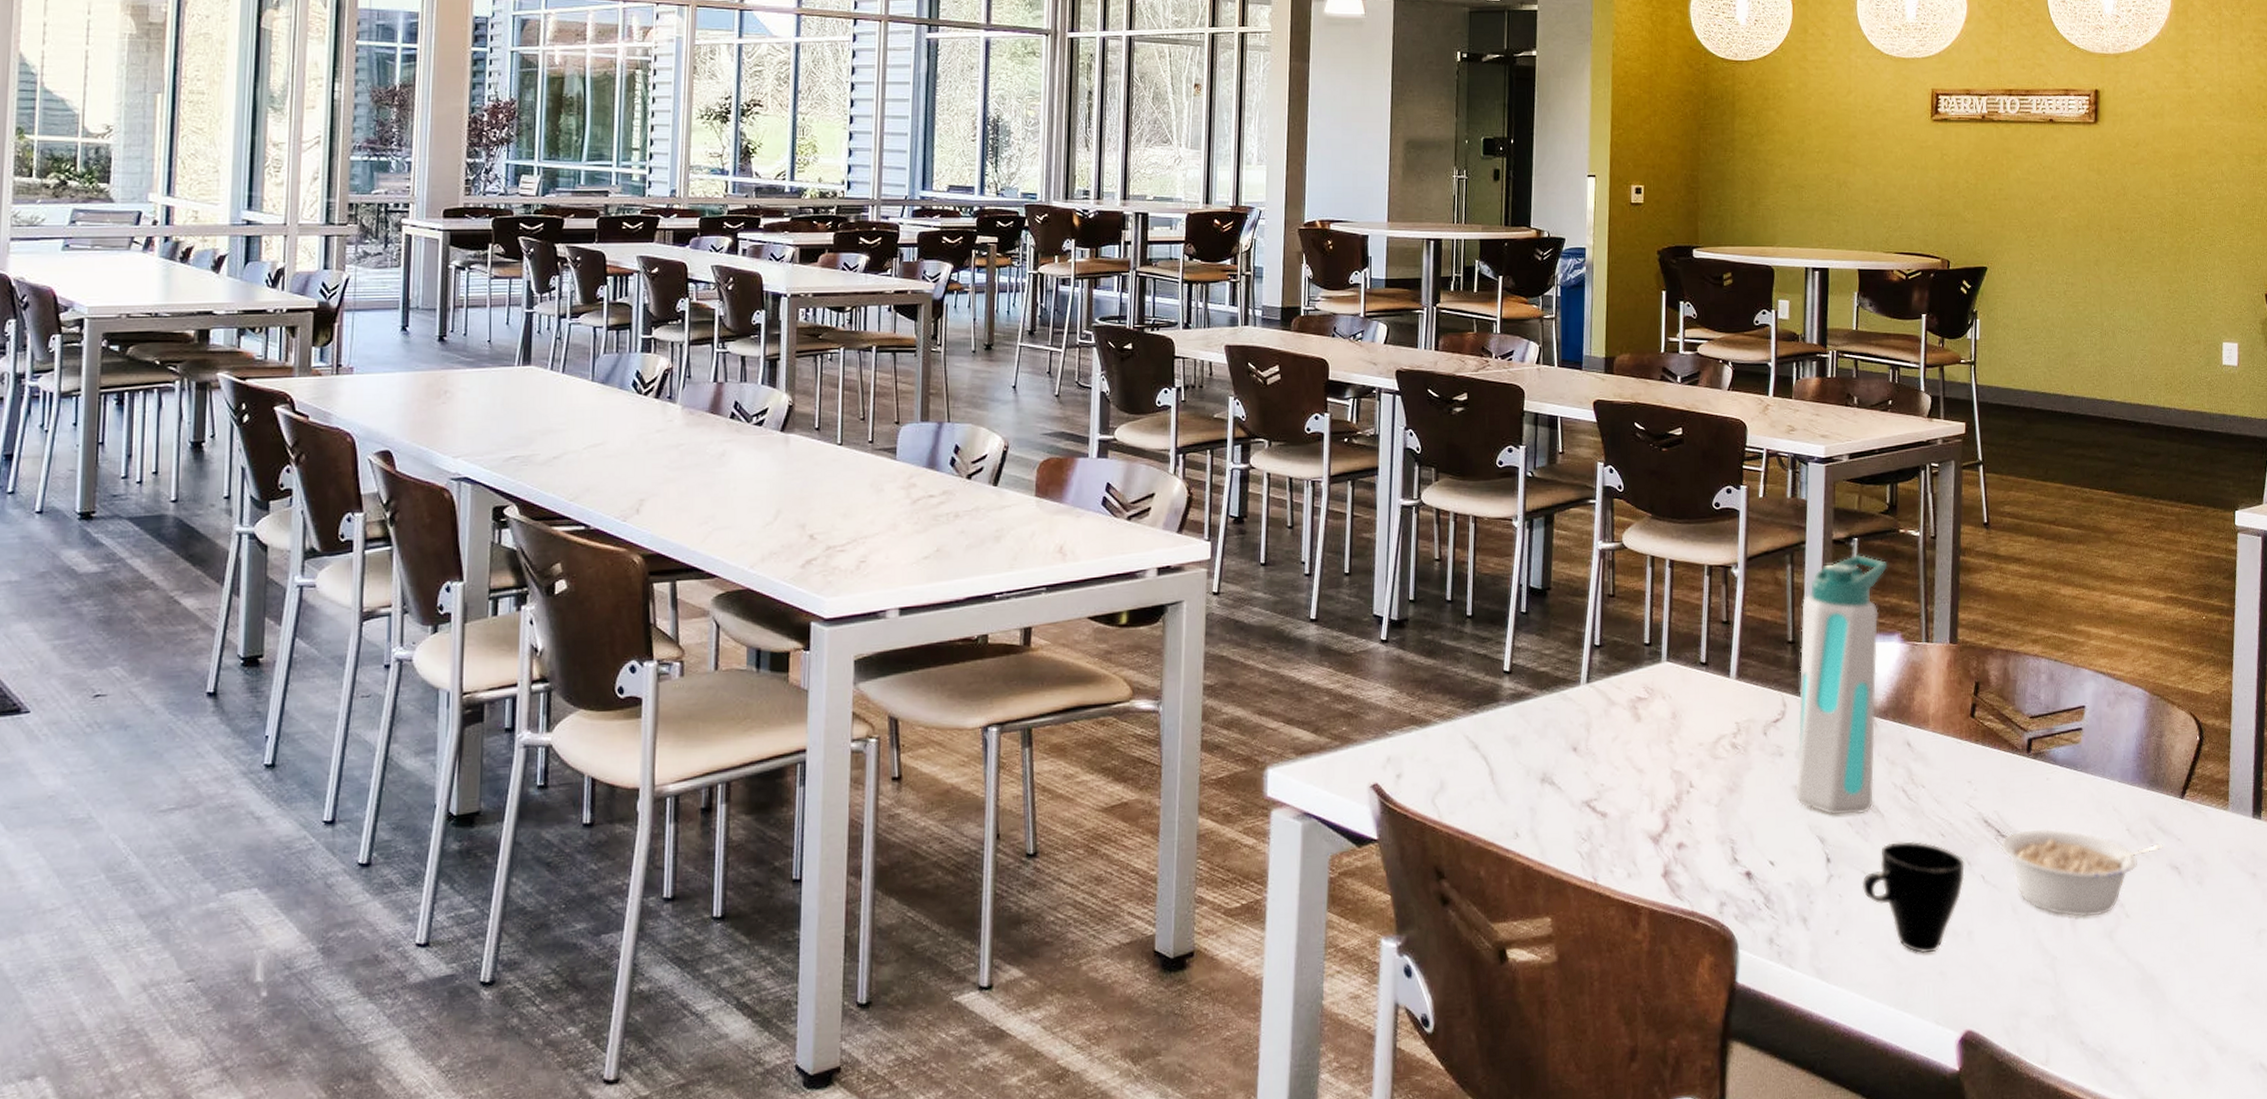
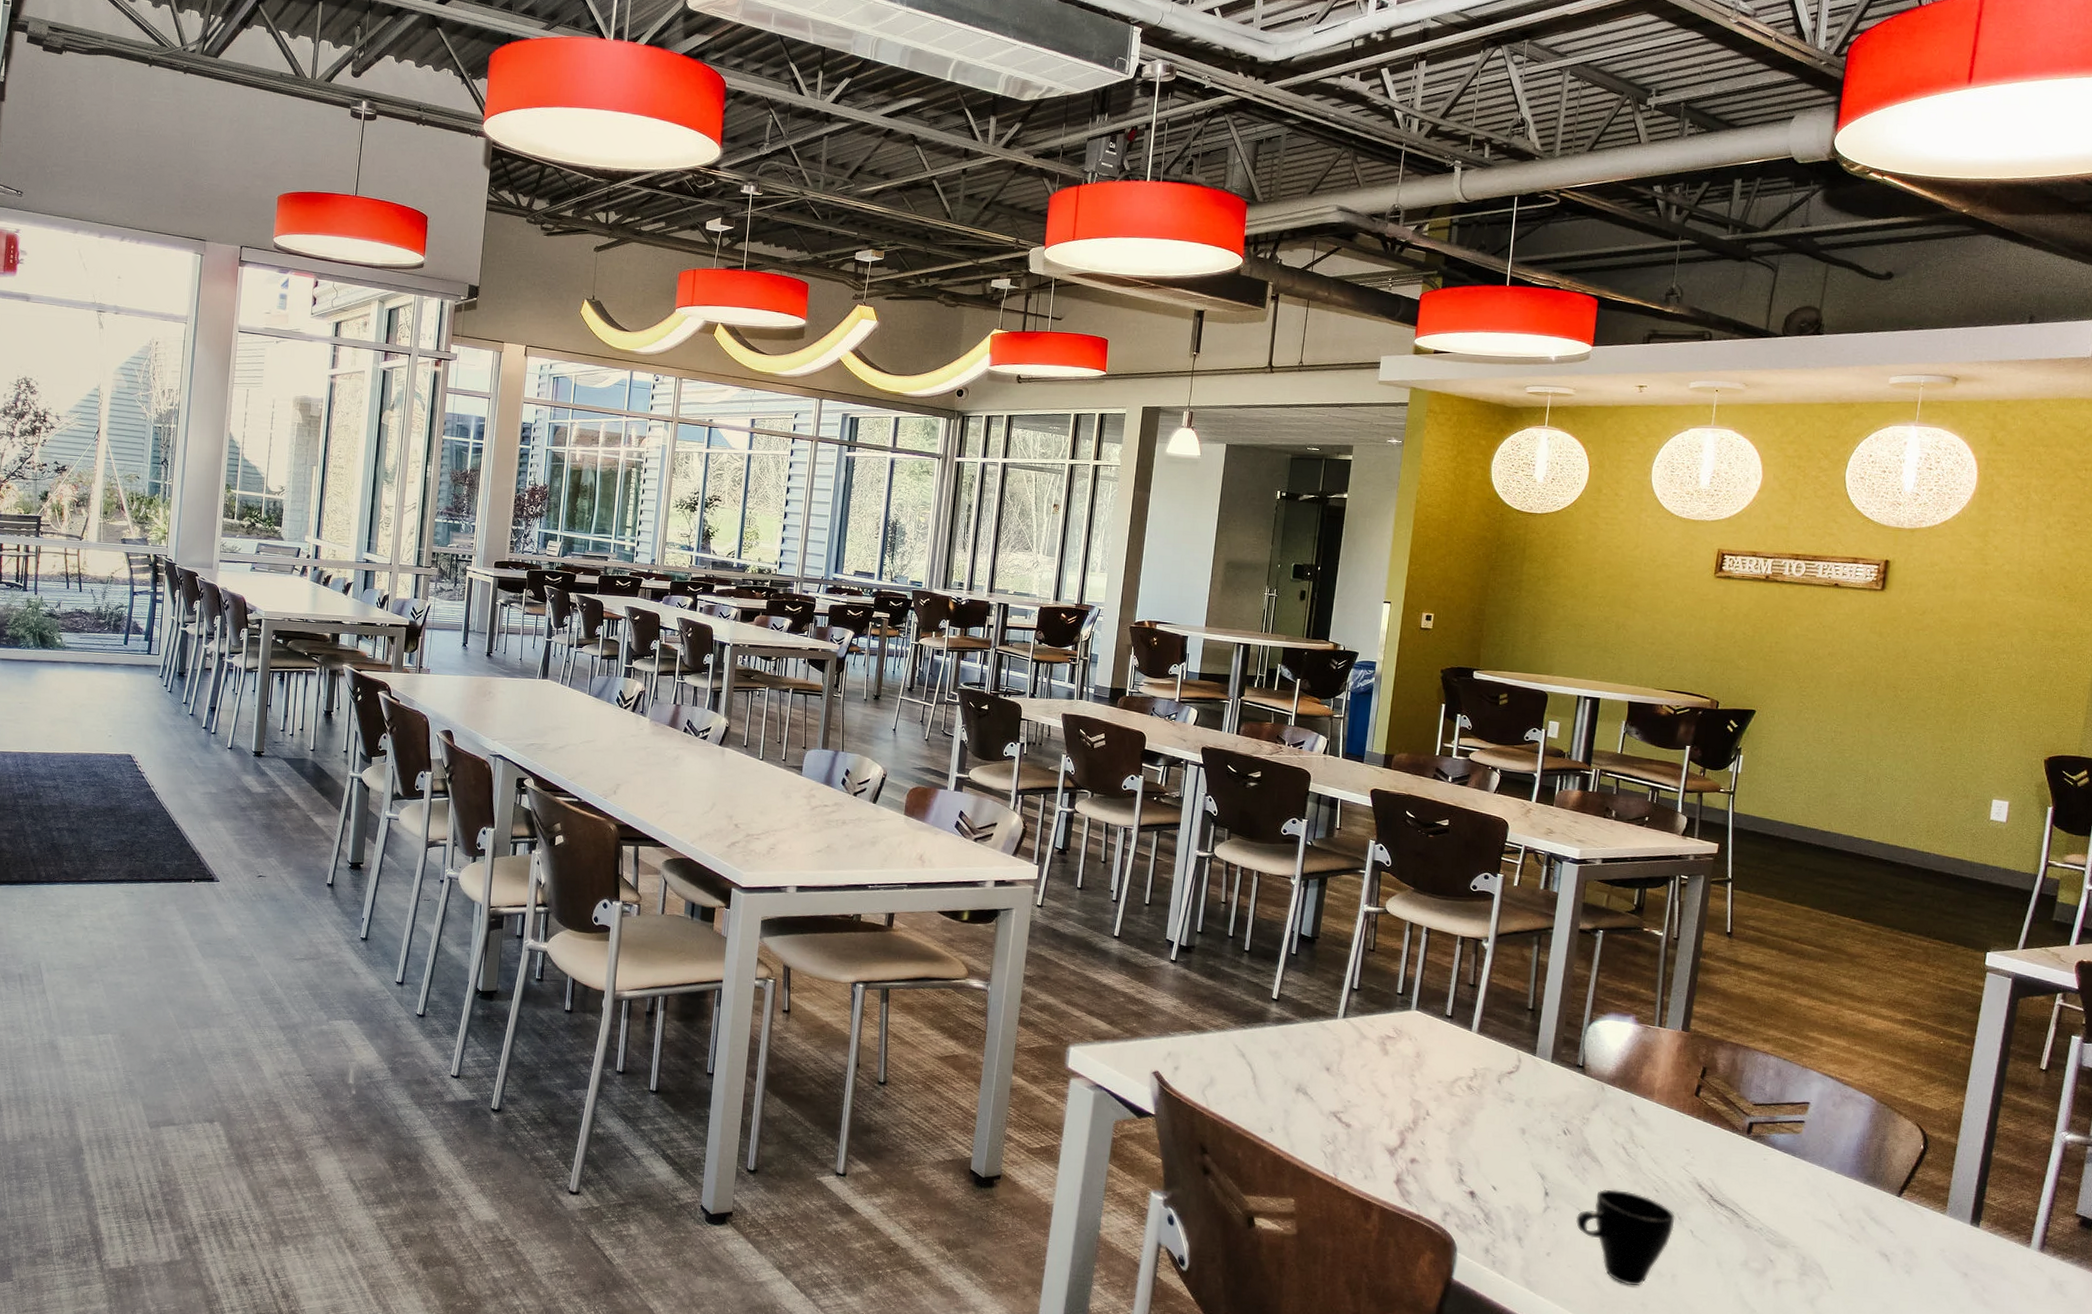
water bottle: present [1795,554,1888,816] -> none [1522,944,1629,1161]
legume: present [2001,828,2163,917] -> none [1712,1199,1874,1283]

